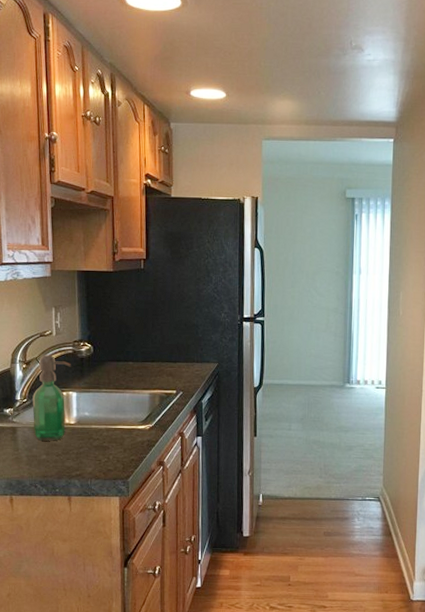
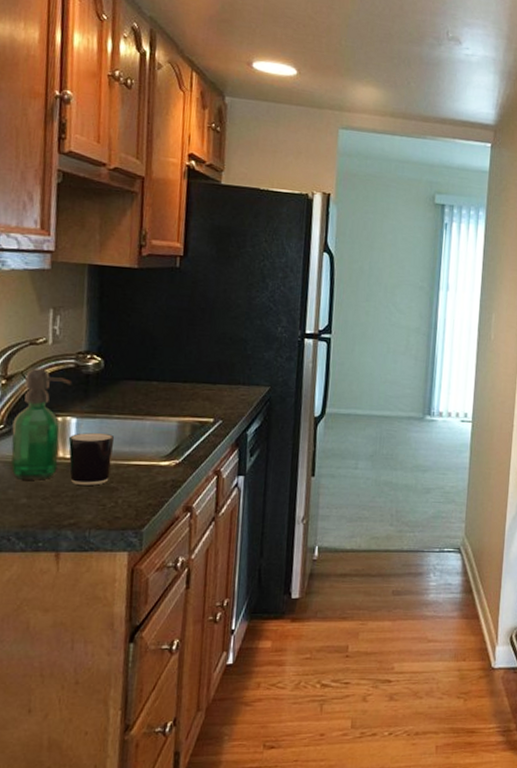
mug: none [71,403,104,445] -> present [68,432,115,486]

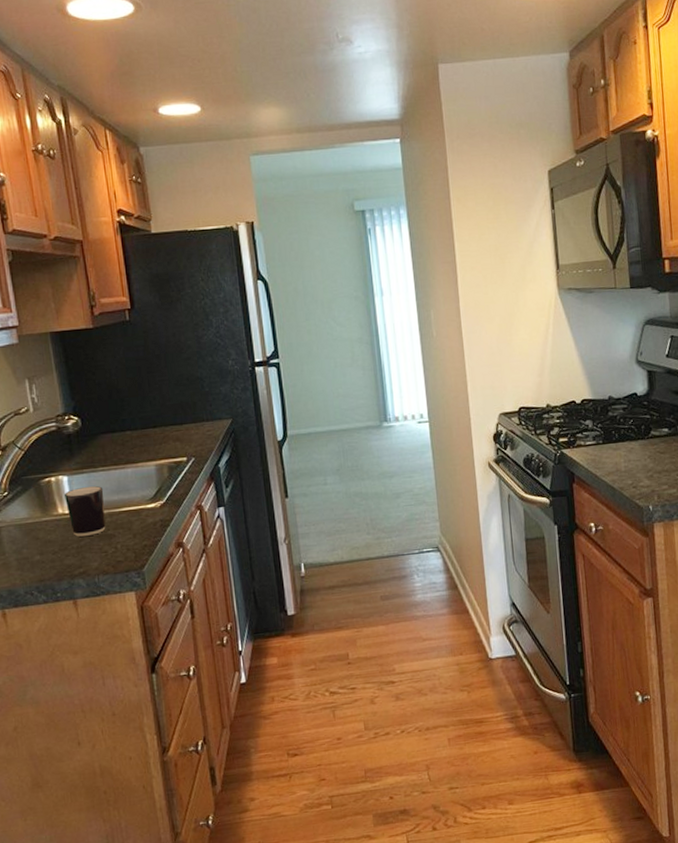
soap dispenser: present [11,368,71,480] -> none [14,435,60,539]

